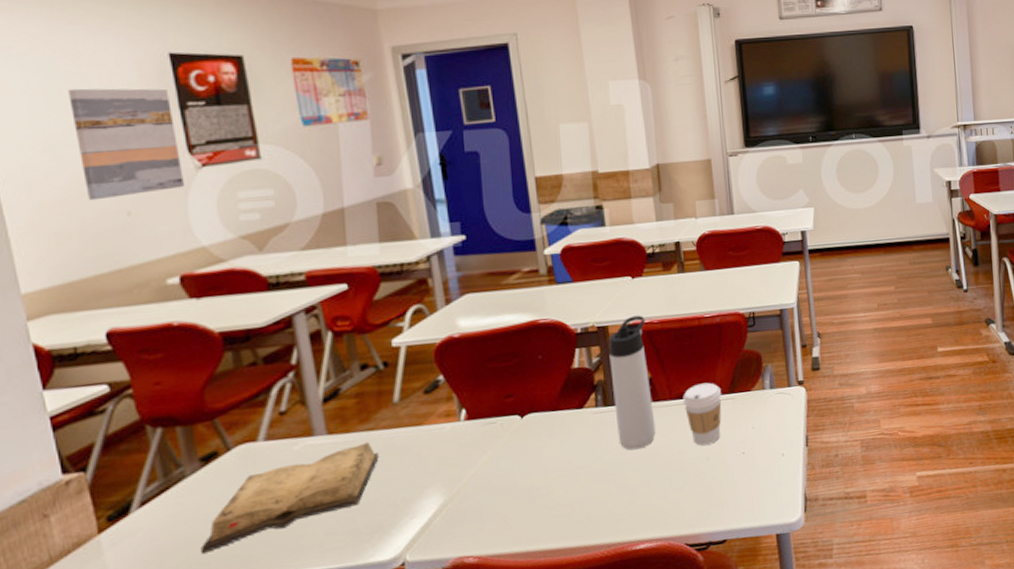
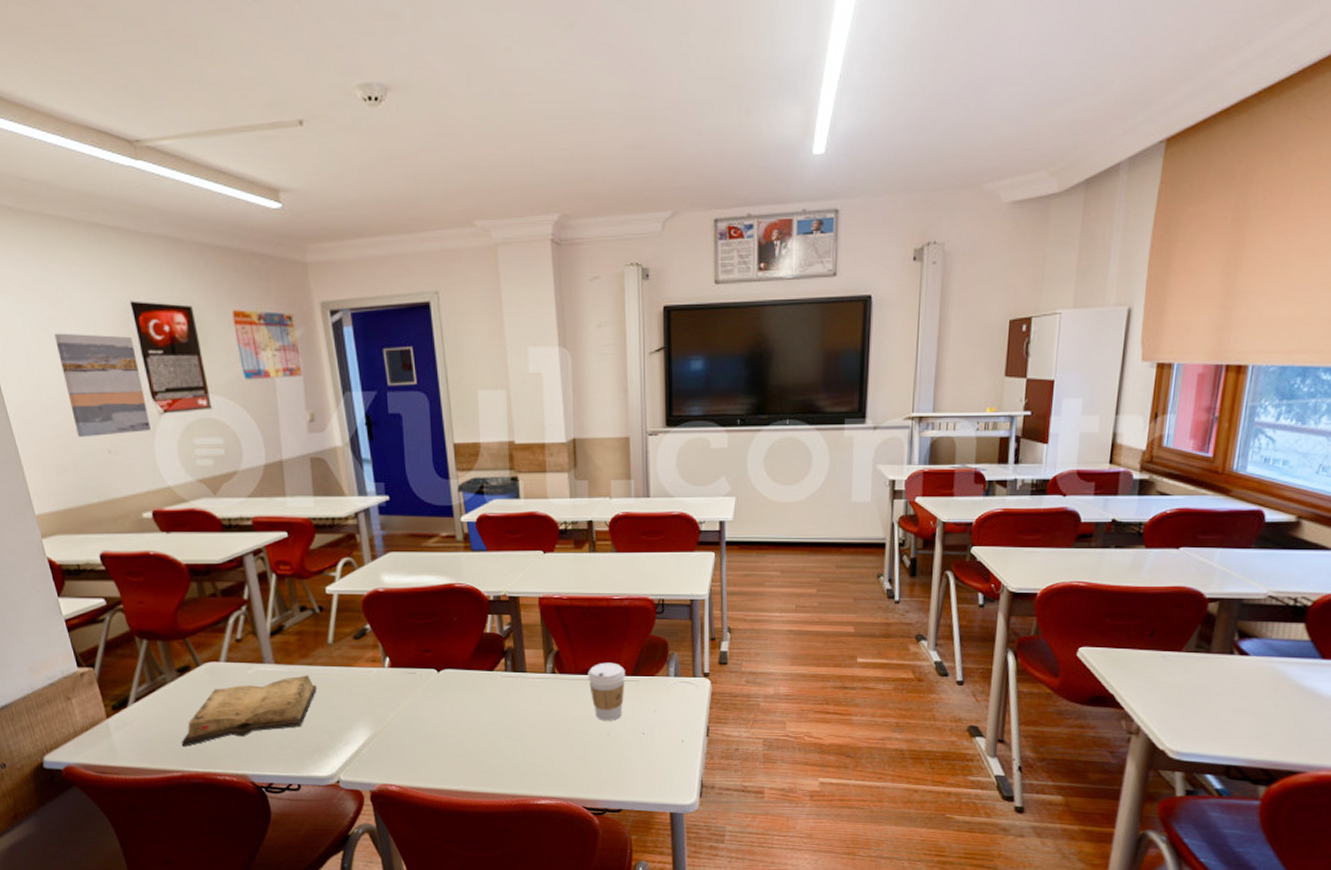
thermos bottle: present [608,315,656,451] -> none [519,589,561,716]

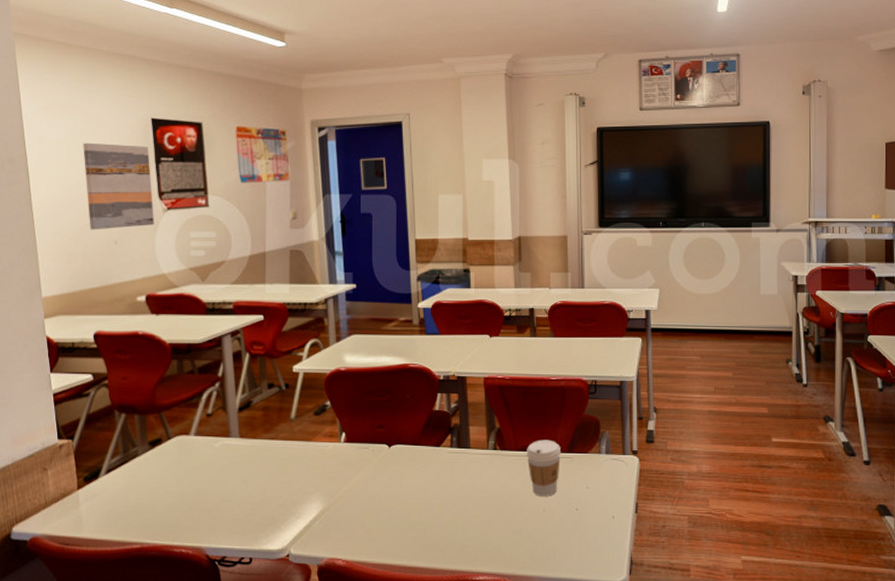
diary: present [181,675,317,746] -> none [144,449,276,518]

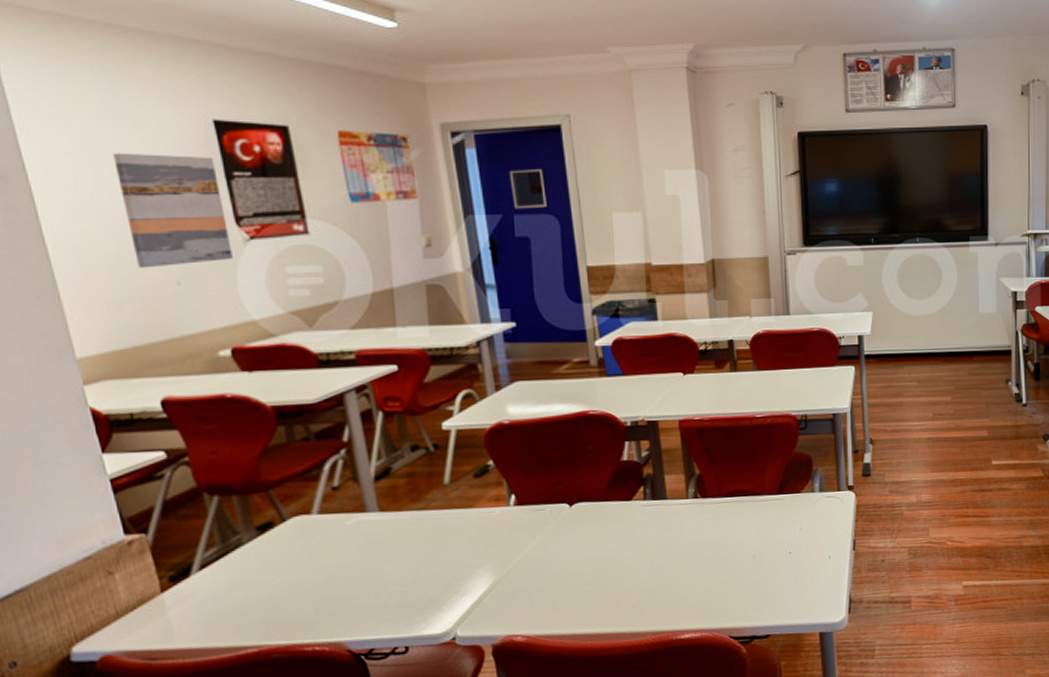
coffee cup: present [526,439,560,496] -> none [731,482,770,544]

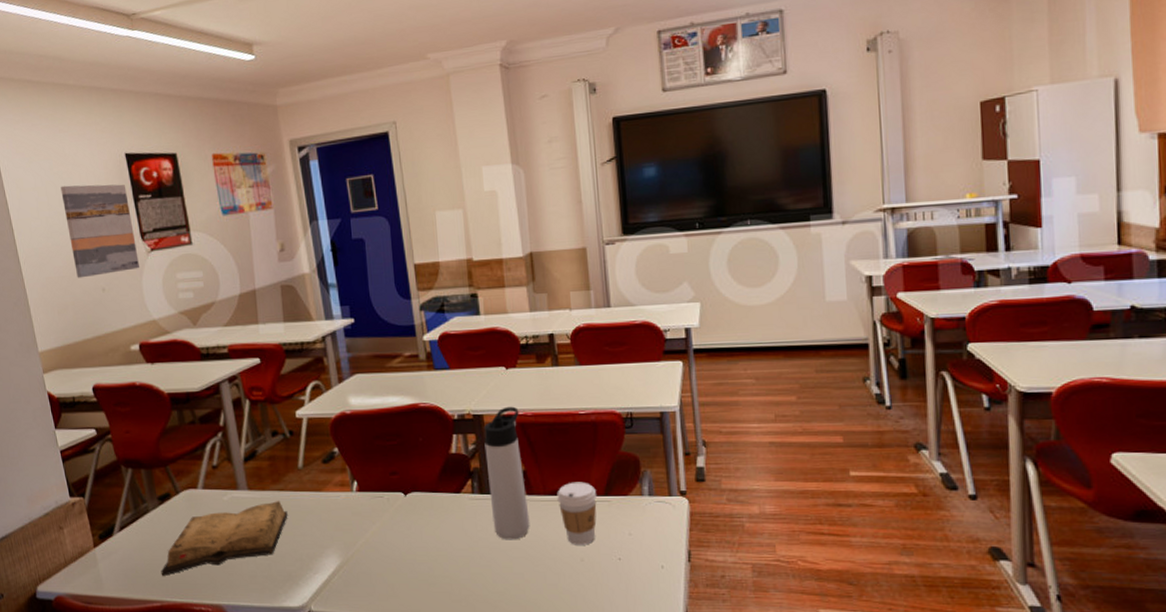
diary: none [259,521,430,617] -> present [161,501,288,576]
thermos bottle: none [658,411,704,544] -> present [483,406,530,540]
coffee cup: none [731,482,770,544] -> present [557,482,597,545]

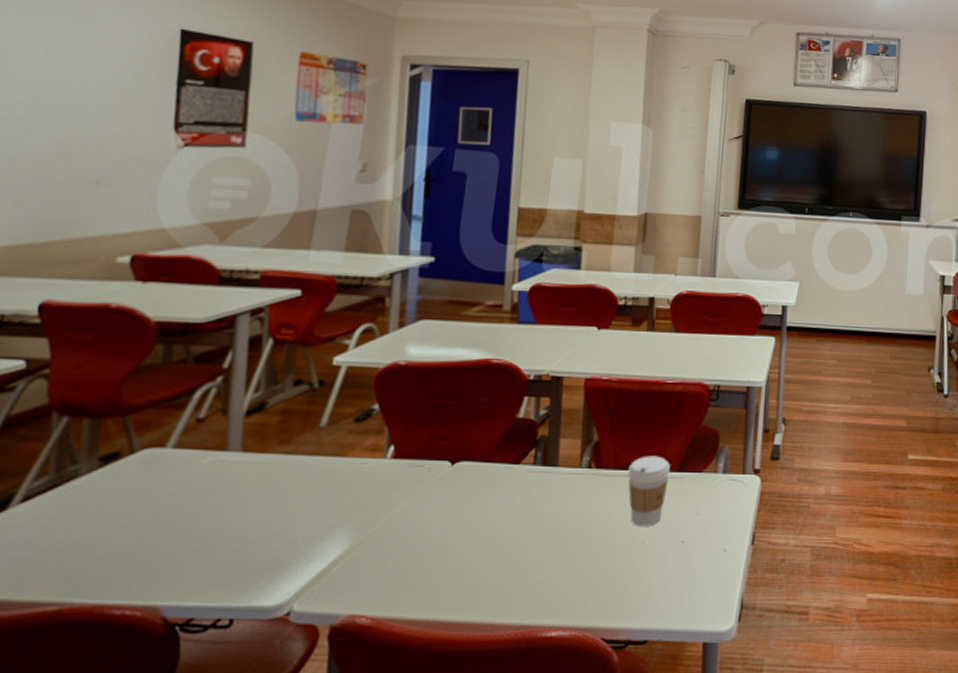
wall art: present [60,184,139,278] -> none [60,49,171,165]
diary: present [161,501,288,576] -> none [72,467,291,567]
thermos bottle: present [483,406,530,540] -> none [550,370,604,520]

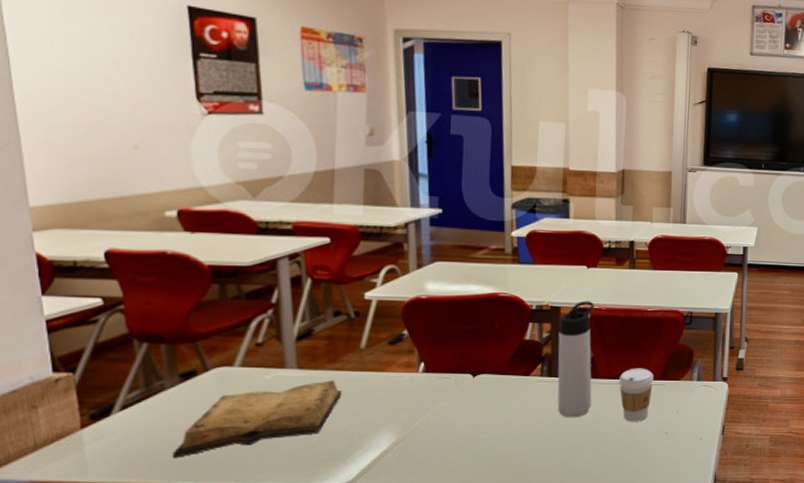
diary: none [72,467,291,567] -> present [172,380,342,458]
thermos bottle: none [550,370,604,520] -> present [557,301,594,418]

